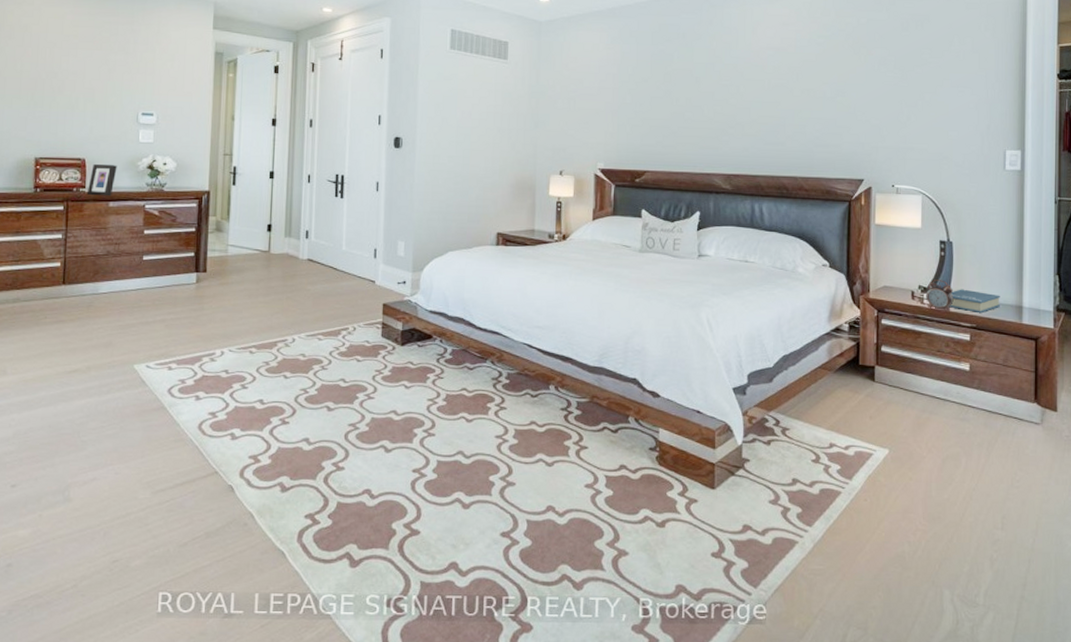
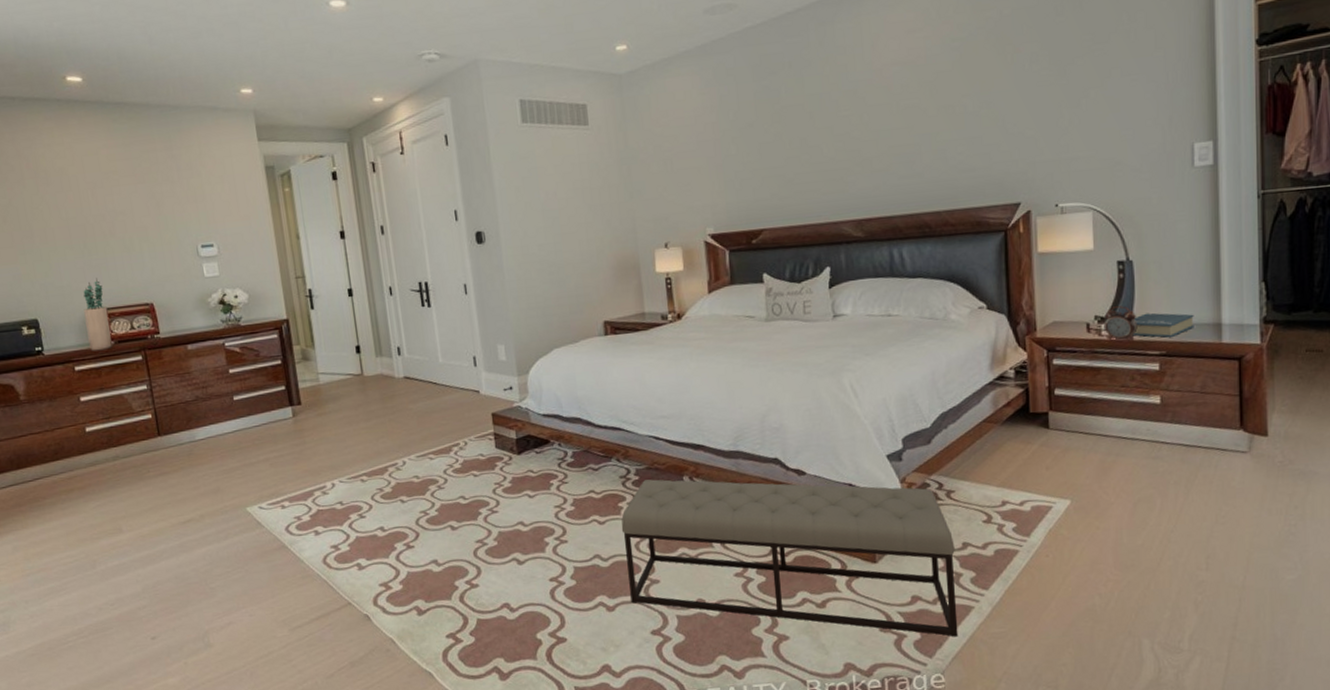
vase: none [15,128,41,196] -> present [83,278,113,351]
picture frame: present [87,164,117,196] -> none [162,305,189,341]
bench: none [486,384,785,570] -> present [621,479,959,637]

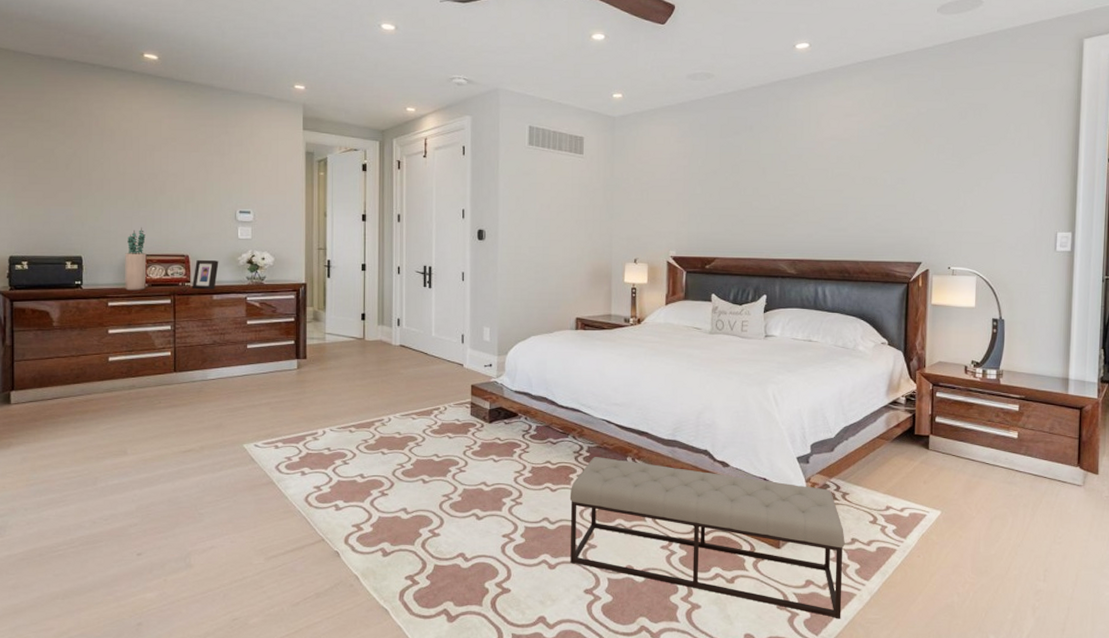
picture frame: none [162,305,189,341] -> present [192,260,219,290]
alarm clock: present [1103,306,1138,341] -> none [978,355,1005,384]
book: present [1132,313,1194,338] -> none [1000,363,1048,386]

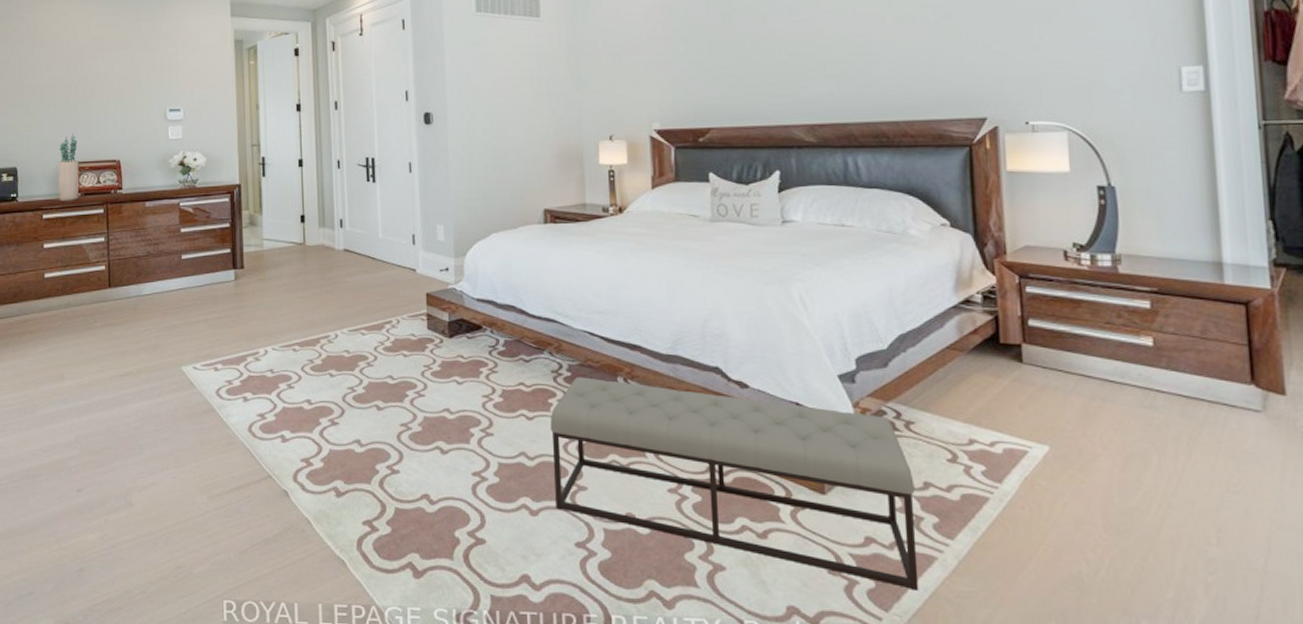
picture frame: present [192,260,219,290] -> none [124,164,150,197]

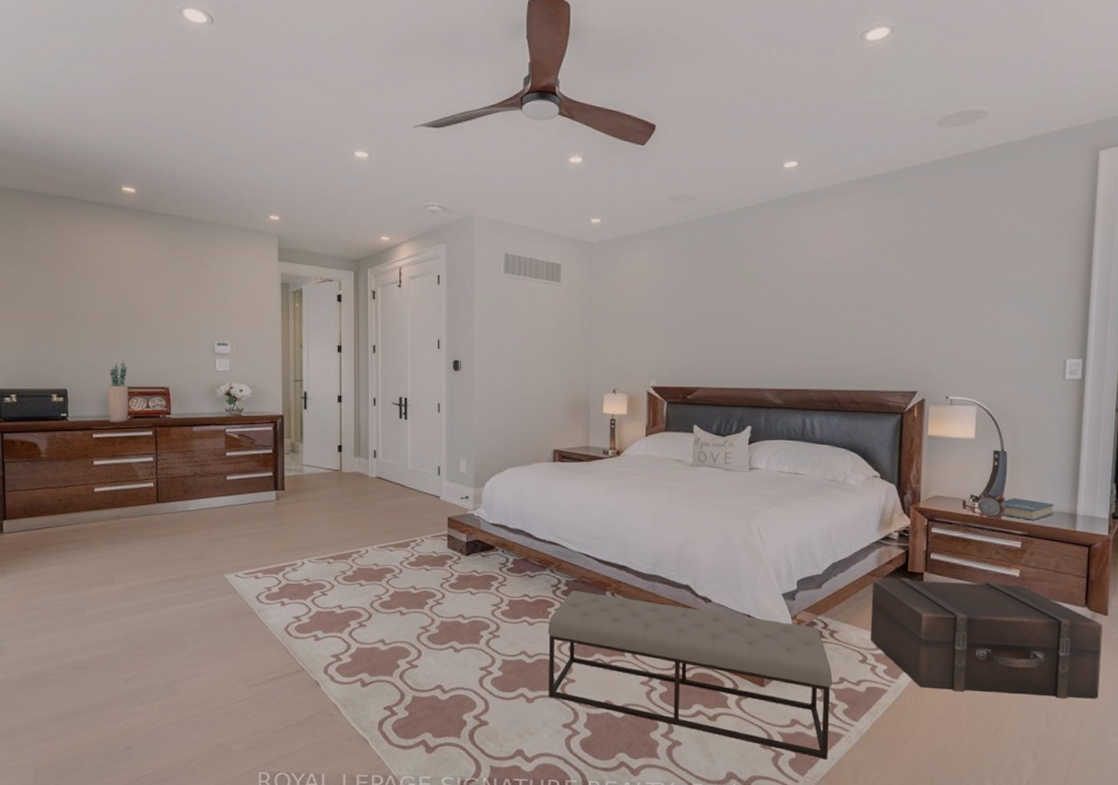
suitcase: none [954,352,1288,509] -> present [870,578,1103,699]
alarm clock: none [1083,234,1123,273] -> present [977,489,1006,520]
book: none [1117,244,1190,274] -> present [1001,498,1054,522]

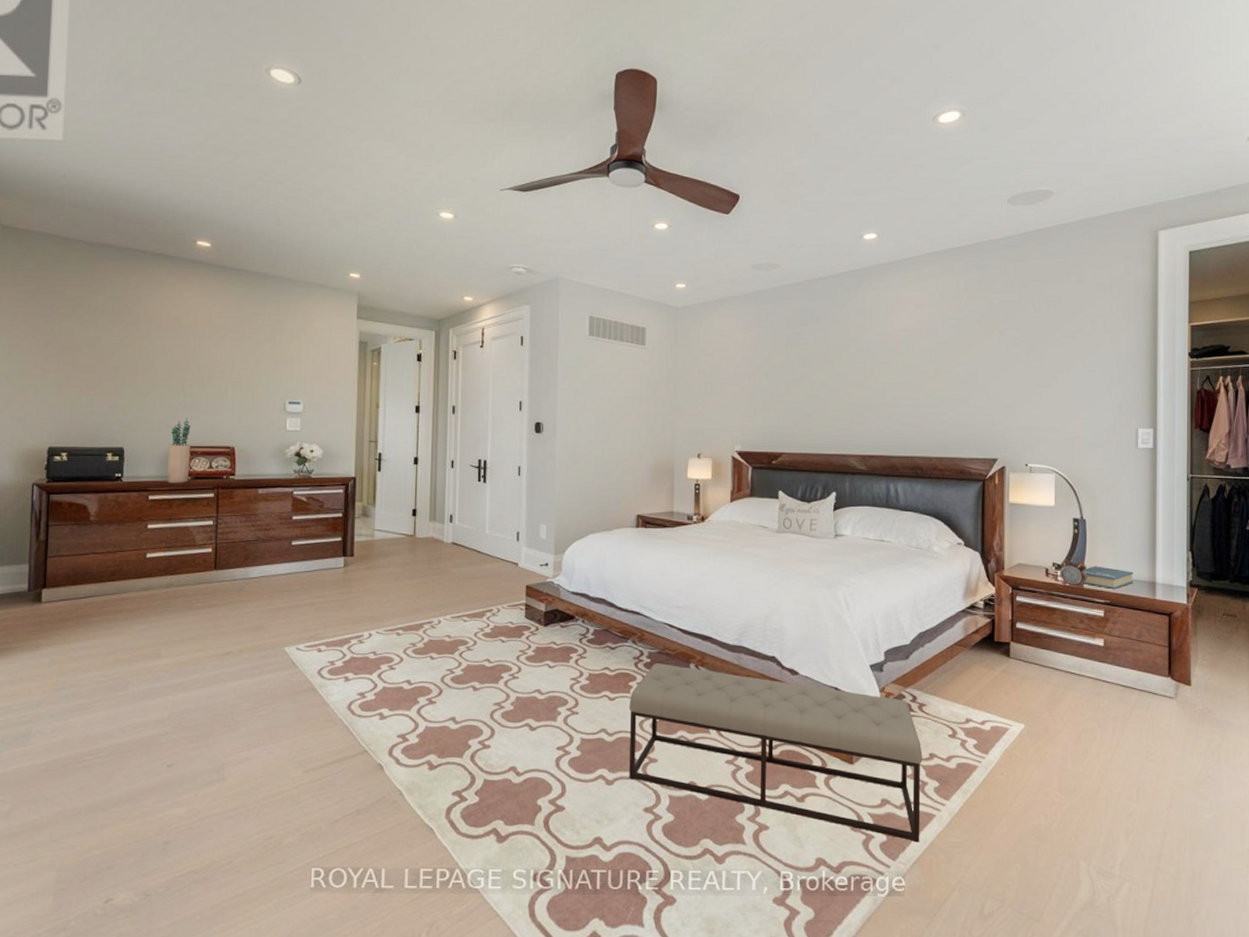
suitcase: present [870,578,1103,699] -> none [959,648,1187,773]

